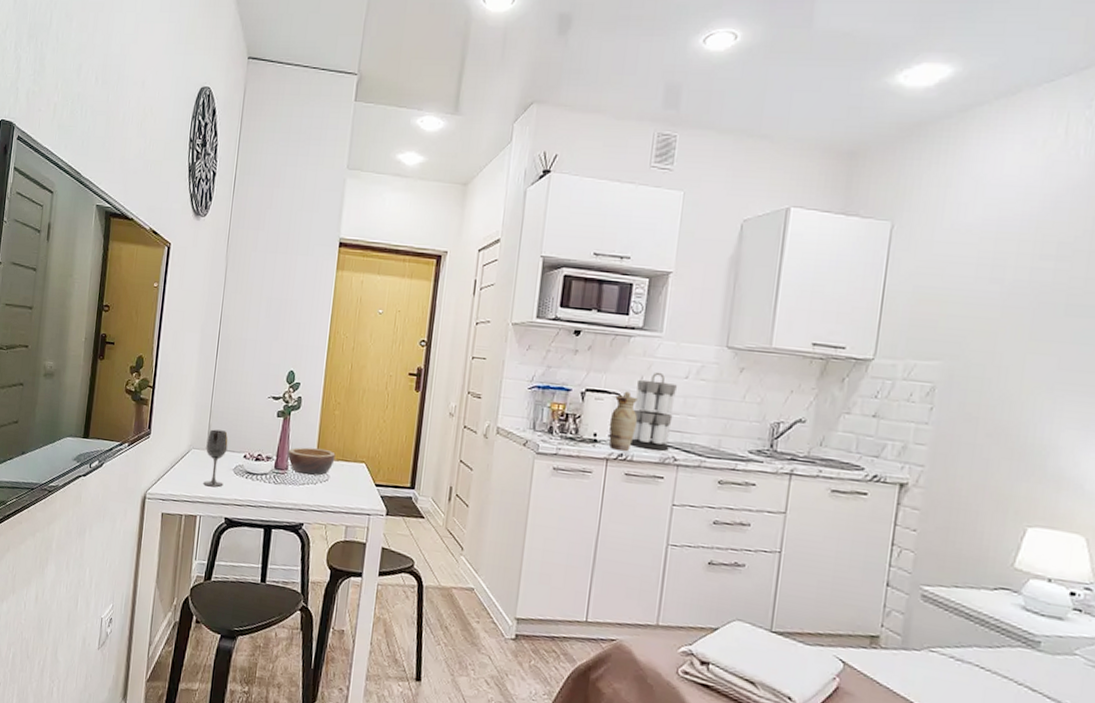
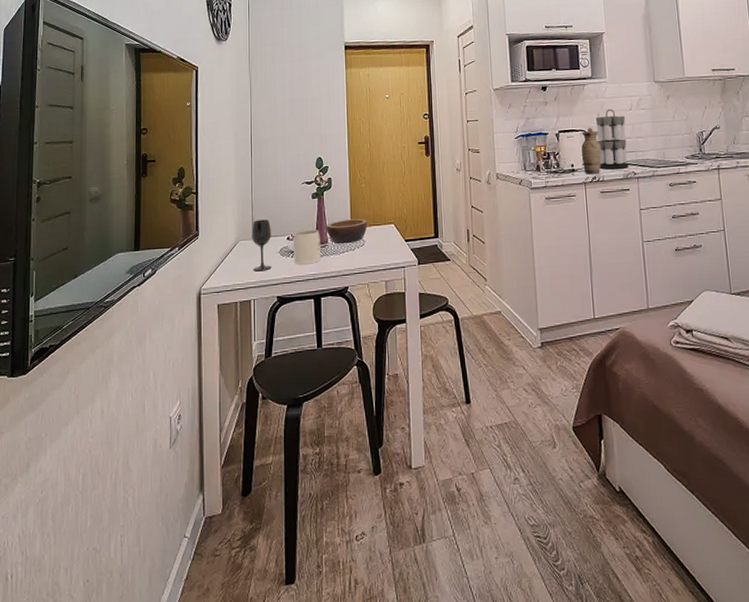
mug: none [248,450,281,491] -> present [292,230,322,266]

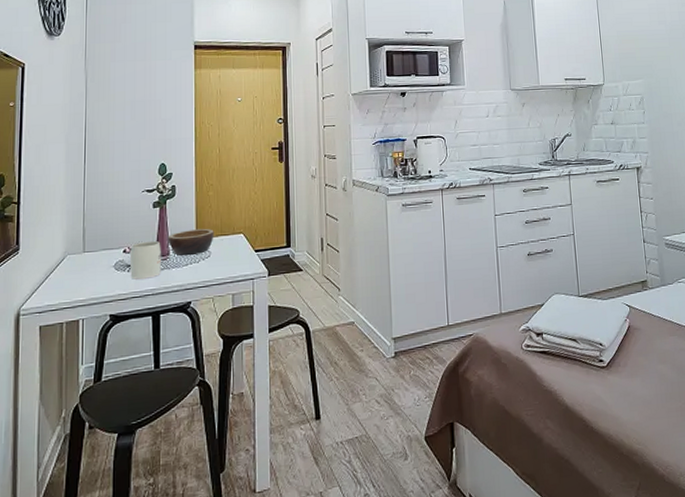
wine glass: present [251,219,272,272] -> none [81,231,105,289]
ceramic jug: present [581,127,602,175] -> none [438,134,459,182]
spice rack: present [596,108,629,170] -> none [454,115,485,176]

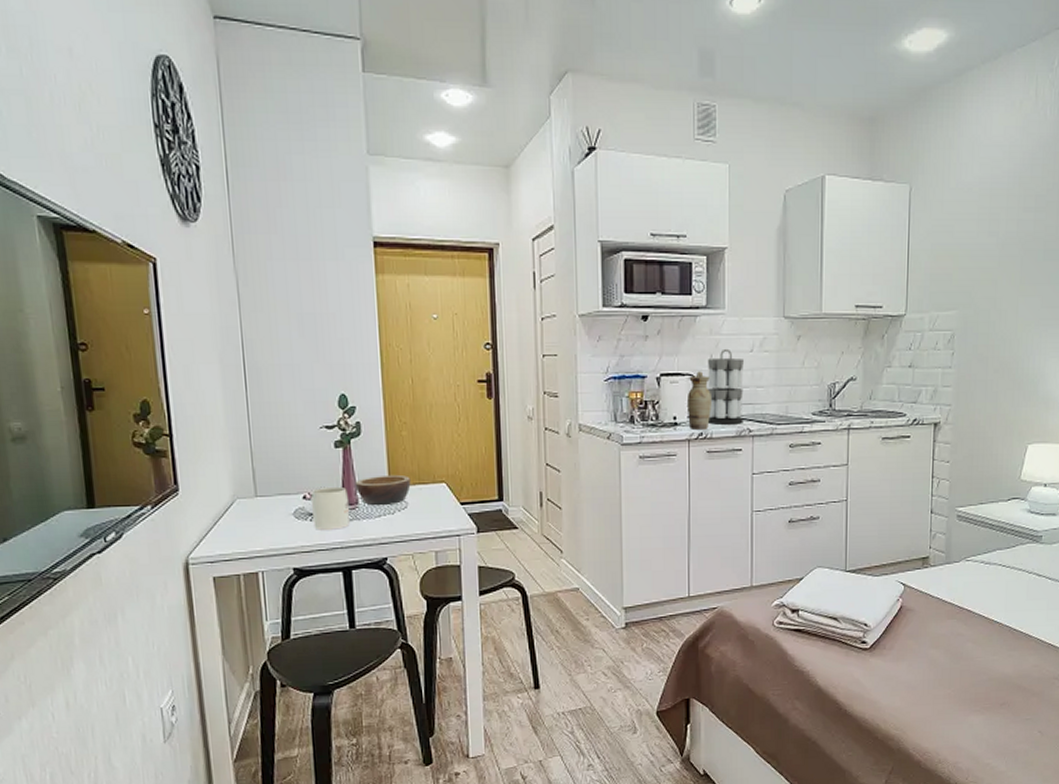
ceramic jug: none [438,134,459,182] -> present [686,371,711,431]
spice rack: none [454,115,485,176] -> present [707,348,743,425]

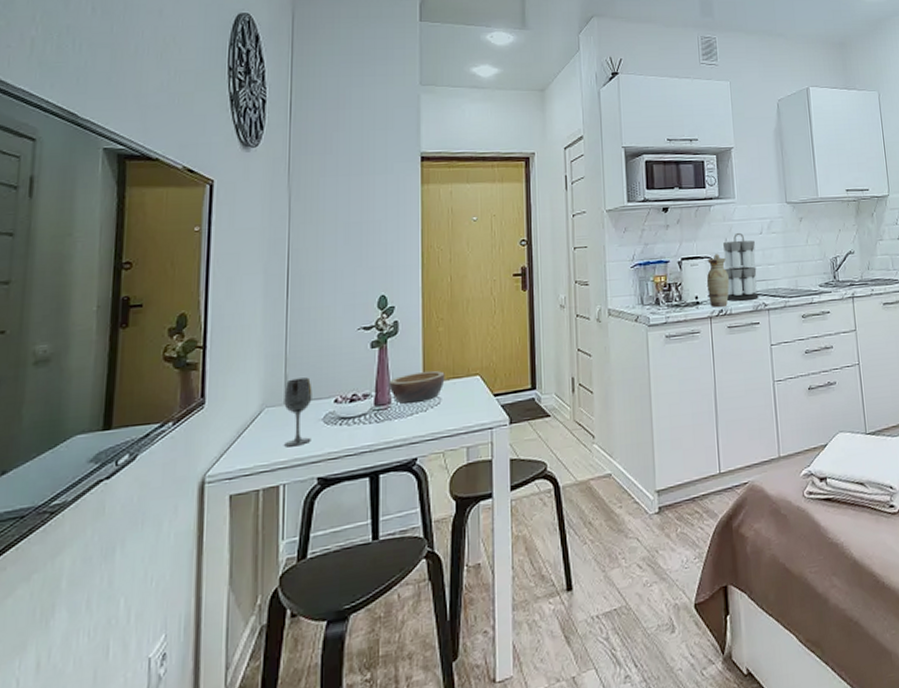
wine glass: none [252,472,284,538] -> present [282,377,312,447]
mug: present [310,487,351,531] -> none [342,387,382,435]

